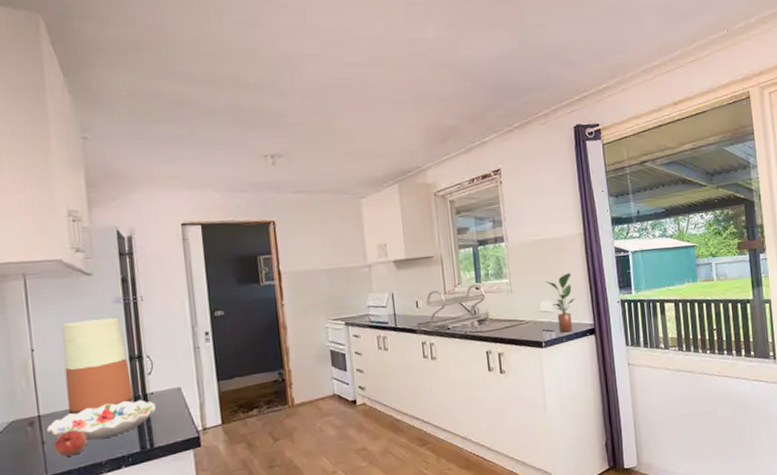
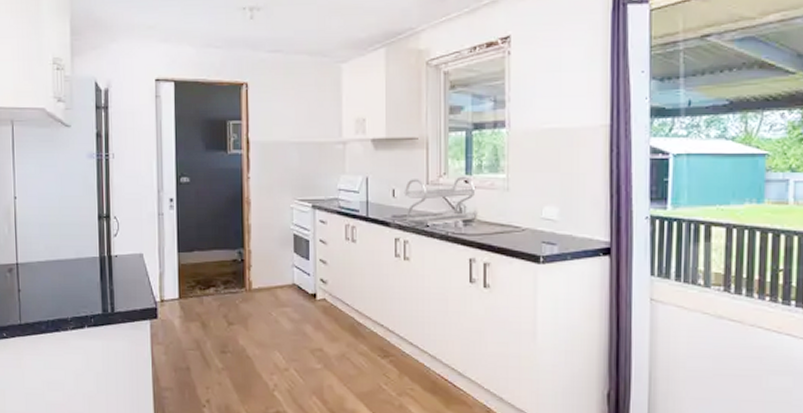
decorative bowl: present [47,400,156,442] -> none [23,259,119,296]
fruit: present [53,429,87,457] -> none [27,282,56,308]
vase: present [61,317,134,414] -> none [40,173,100,267]
potted plant: present [545,273,575,333] -> none [552,174,589,248]

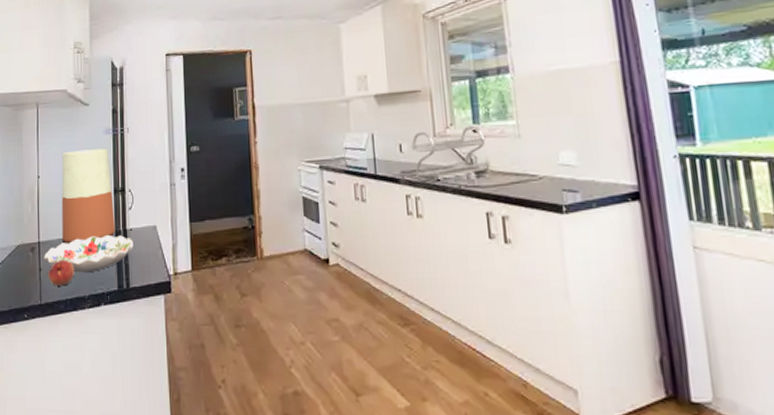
decorative bowl: none [23,259,119,296] -> present [44,234,134,273]
fruit: none [27,282,56,308] -> present [48,259,75,286]
vase: none [40,173,100,267] -> present [61,148,116,244]

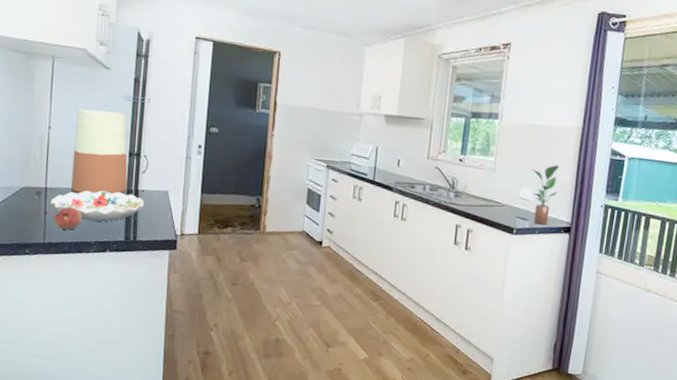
dish rack: present [411,125,490,183] -> none [407,152,468,195]
potted plant: none [566,114,609,195] -> present [531,165,559,225]

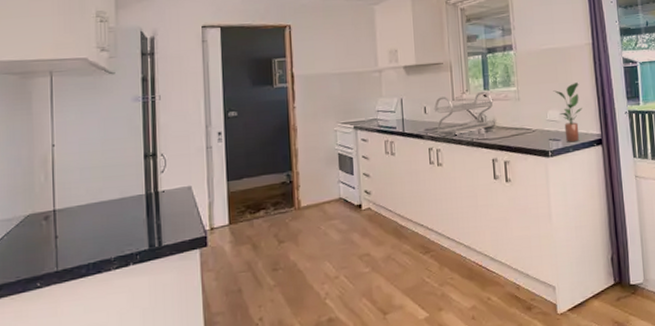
decorative bowl: present [50,190,144,222] -> none [61,197,166,237]
fruit: present [53,206,82,230] -> none [66,225,99,252]
vase: present [71,109,128,194] -> none [81,115,146,210]
dish rack: none [407,152,468,195] -> present [434,91,496,138]

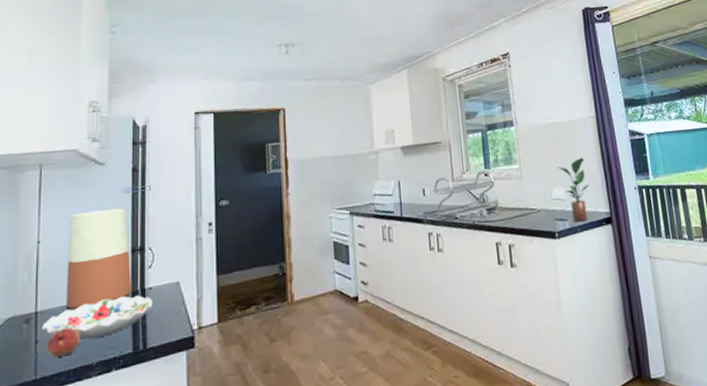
decorative bowl: none [61,197,166,237] -> present [42,295,153,341]
fruit: none [66,225,99,252] -> present [46,327,81,358]
vase: none [81,115,146,210] -> present [66,207,132,311]

